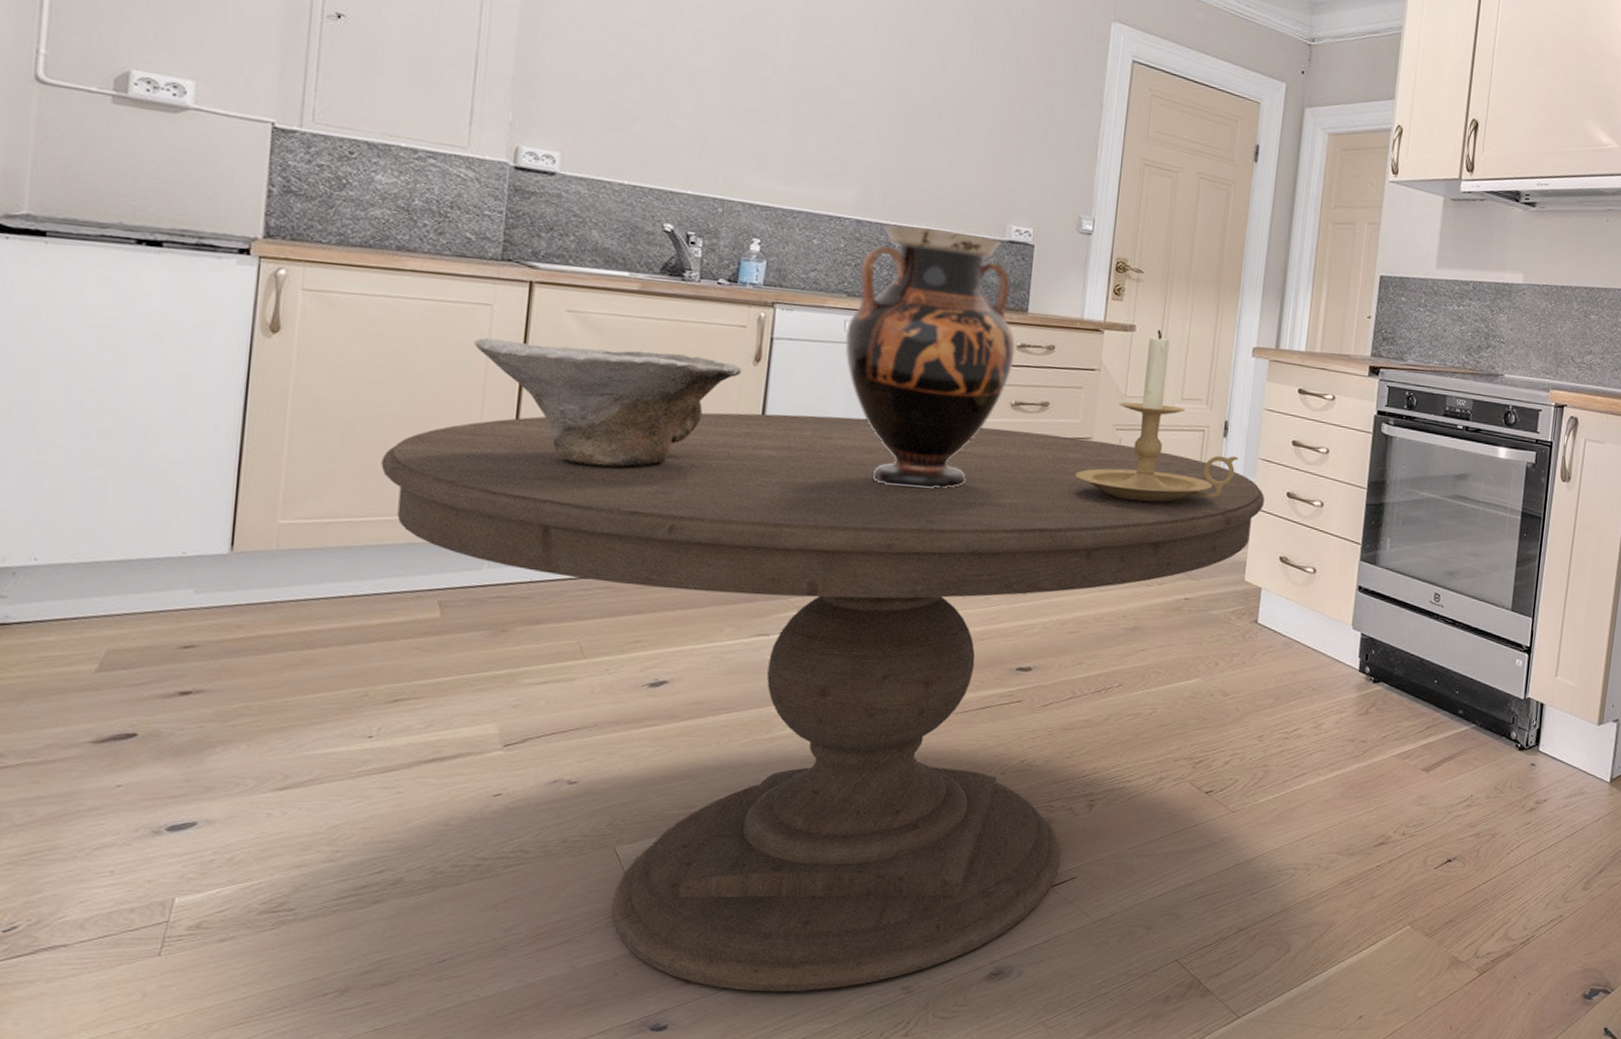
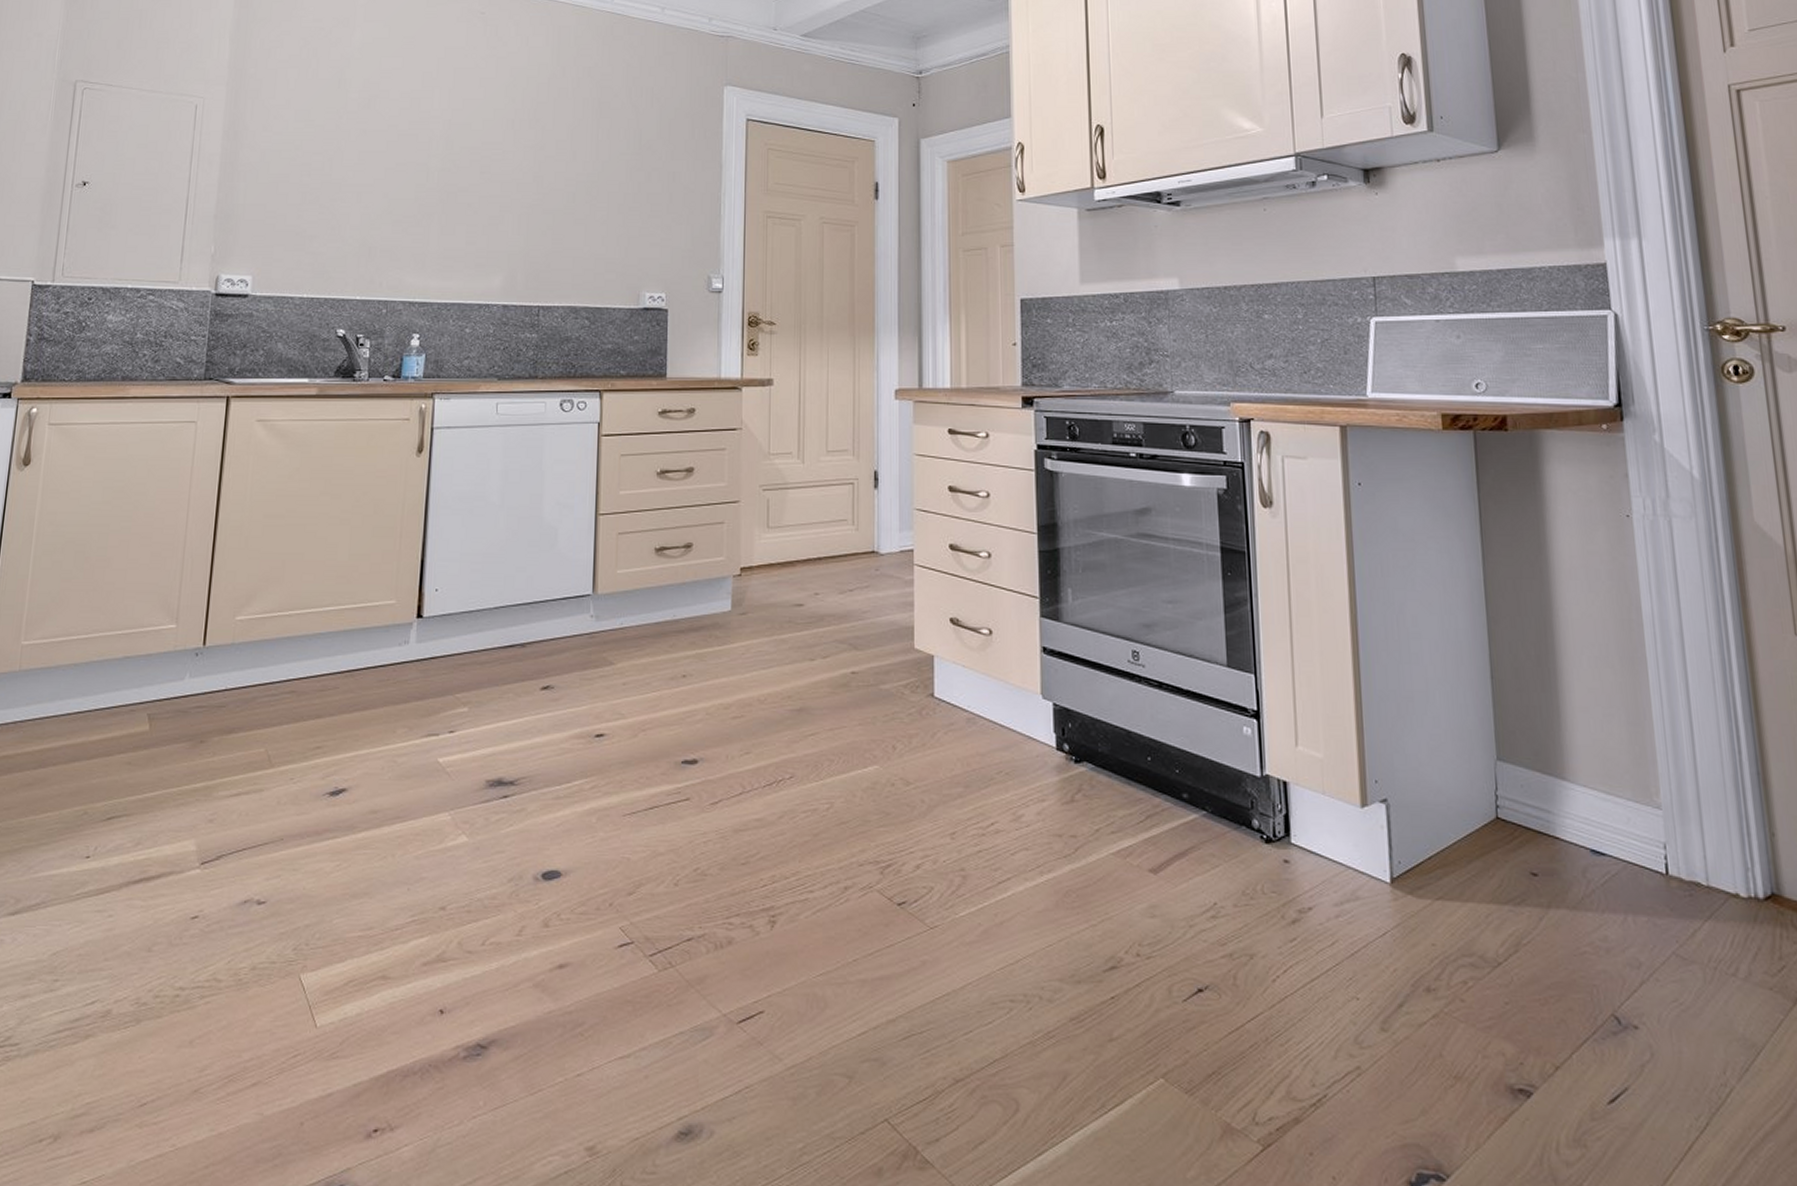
dining table: present [381,412,1265,992] -> none [104,499,925,1150]
bowl: present [473,337,742,469] -> none [181,451,407,570]
vase: present [845,225,1016,489] -> none [498,304,657,569]
candle holder: present [1074,330,1239,503] -> none [725,381,893,567]

